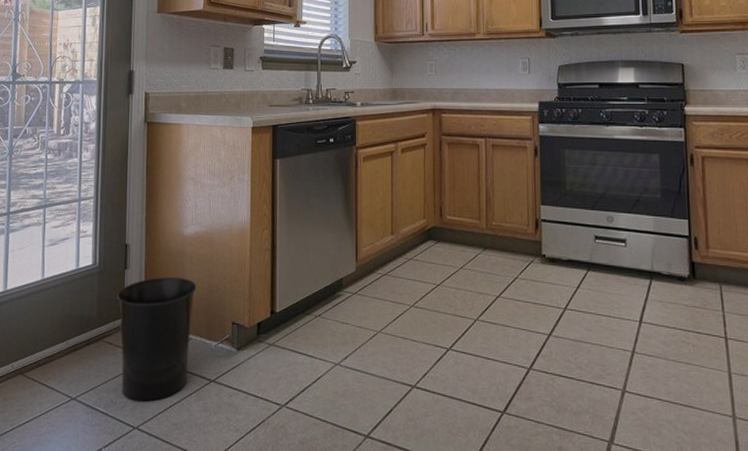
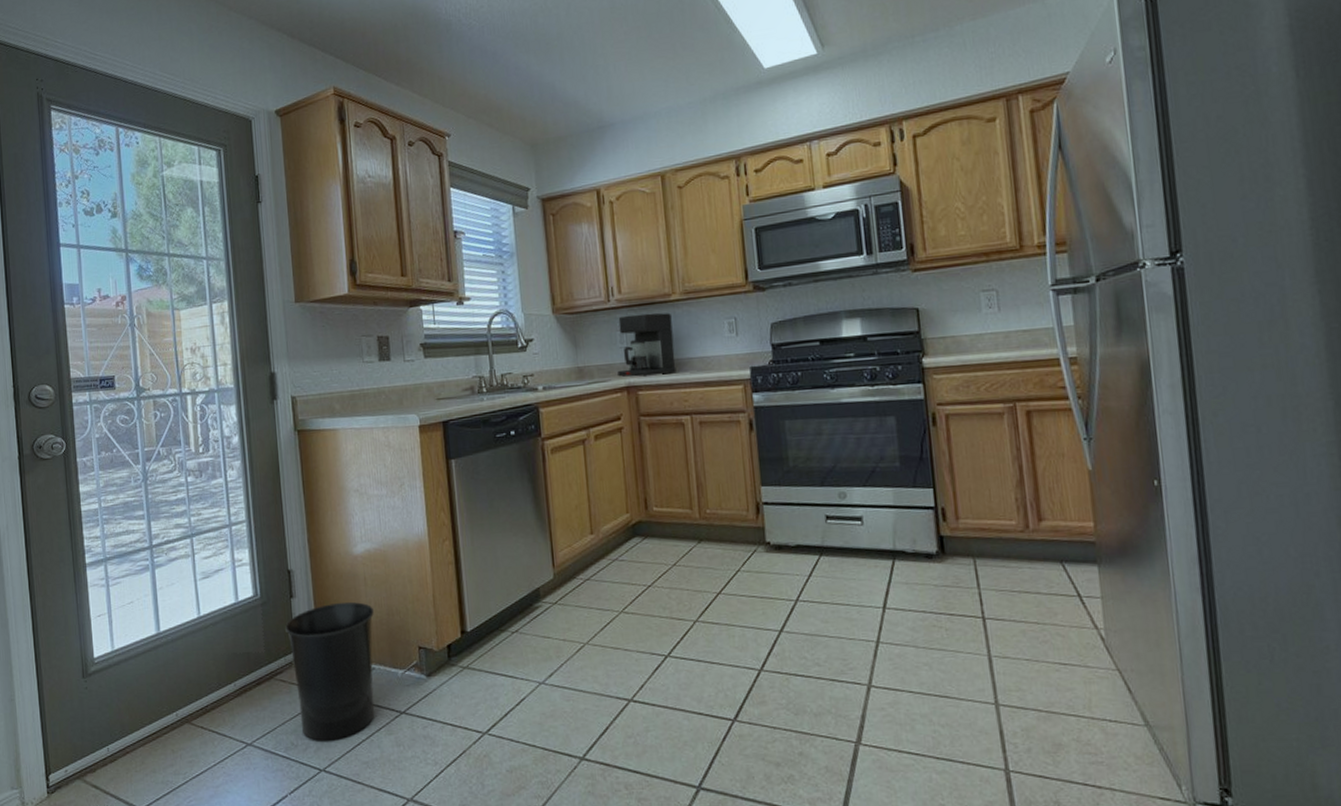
coffee maker: none [426,48,476,103] -> present [617,313,677,378]

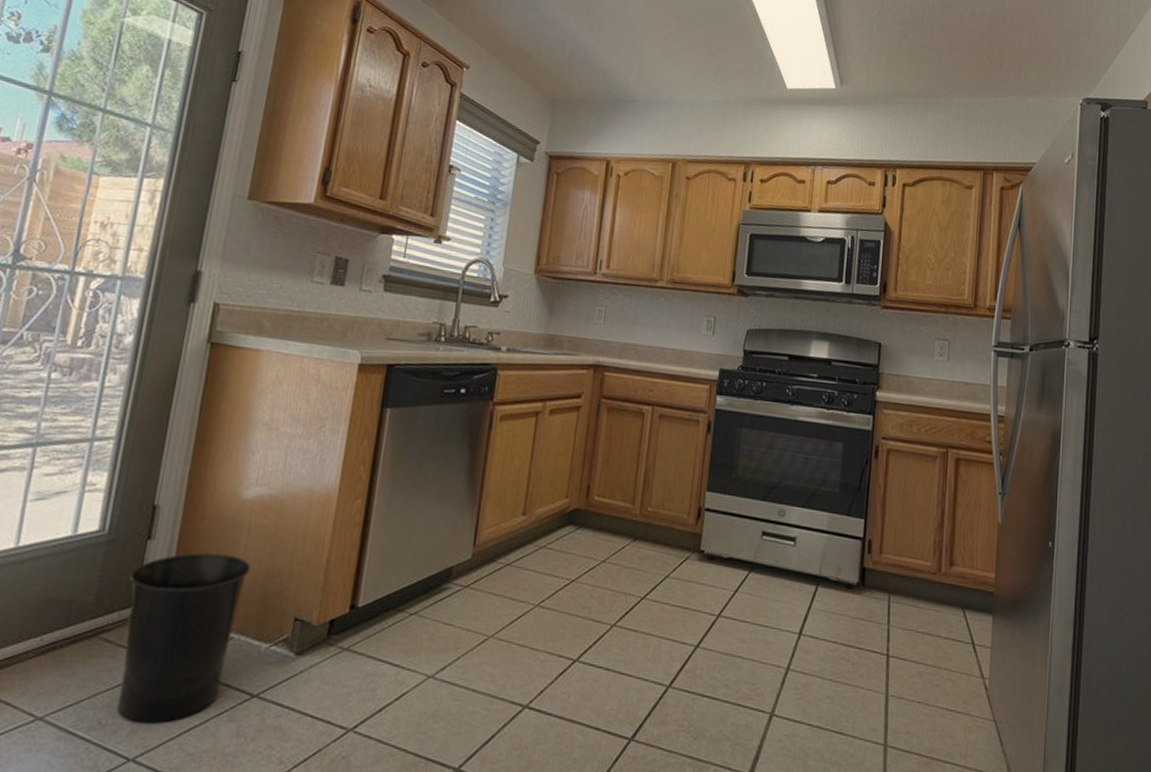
coffee maker: present [617,313,677,378] -> none [588,291,654,361]

